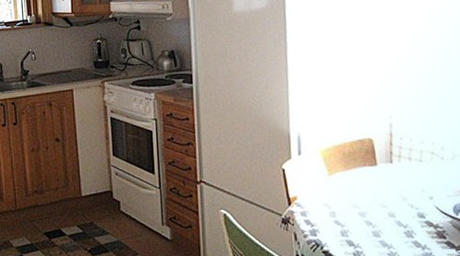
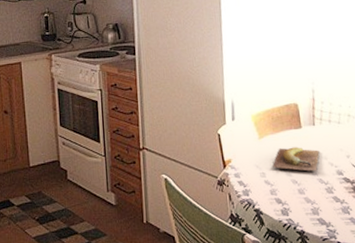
banana: none [344,185,398,213] -> present [273,147,320,172]

